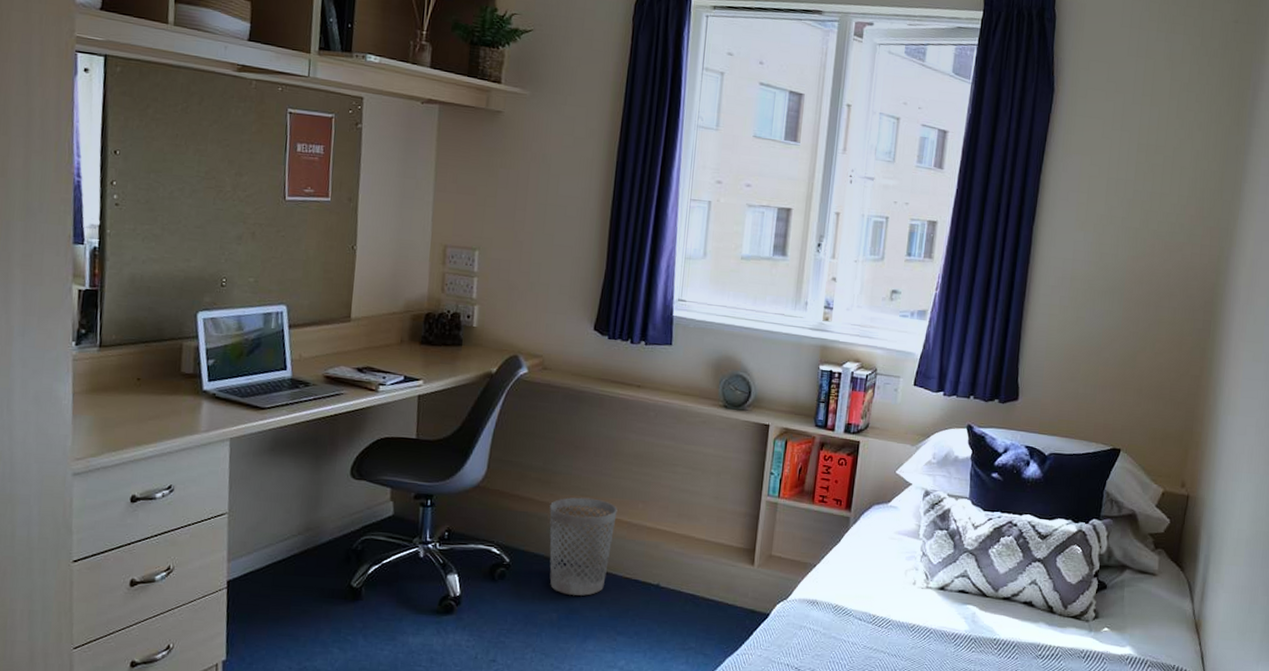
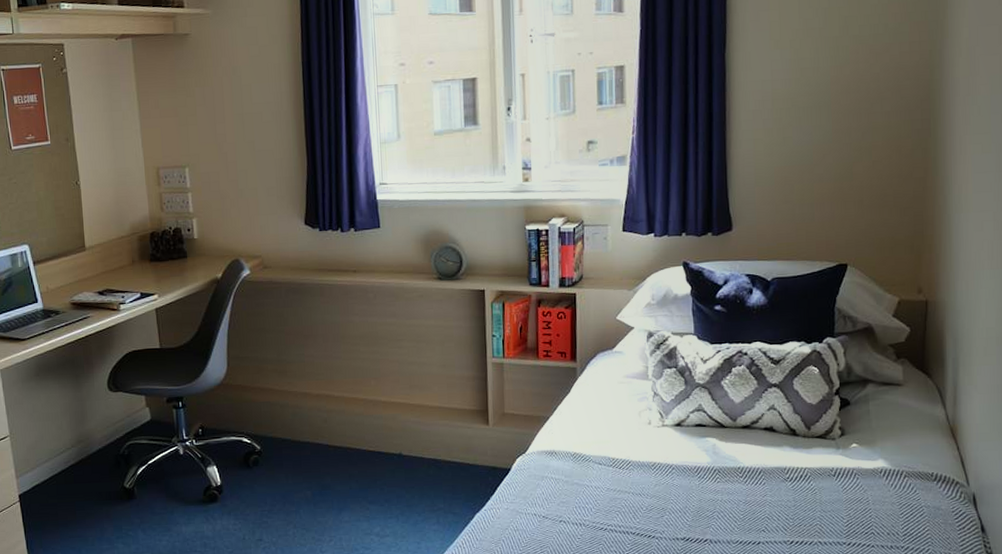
wastebasket: present [549,497,618,596] -> none [289,381,352,473]

